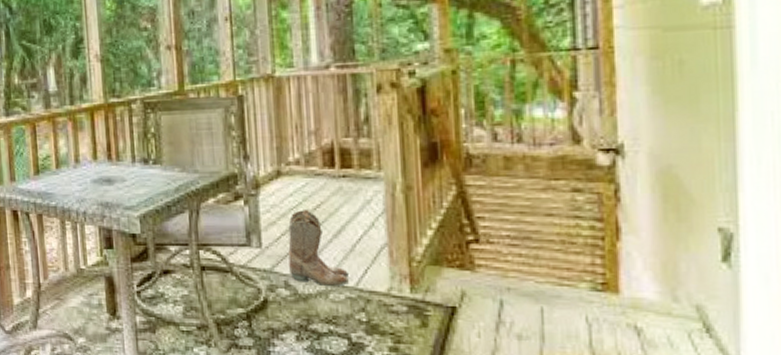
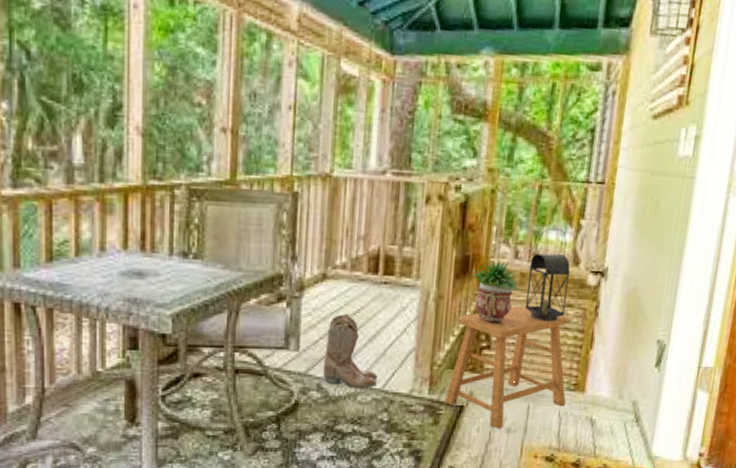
stool: none [431,192,593,335] -> present [444,304,570,429]
potted plant: none [442,143,508,212] -> present [471,259,522,322]
lantern: none [512,104,573,210] -> present [526,228,572,322]

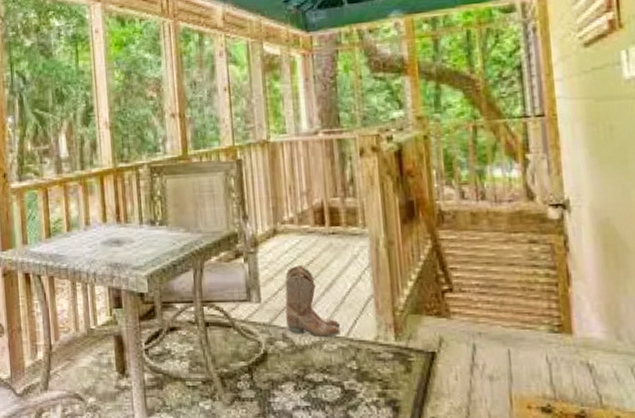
stool: present [444,304,570,429] -> none [412,244,552,377]
potted plant: present [471,259,522,322] -> none [418,201,475,264]
lantern: present [526,228,572,322] -> none [477,165,529,260]

